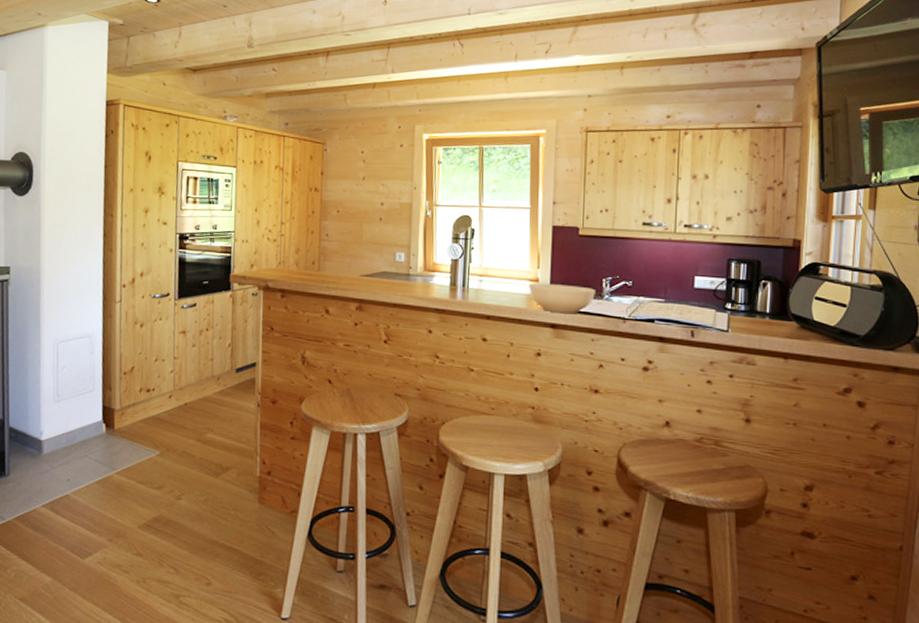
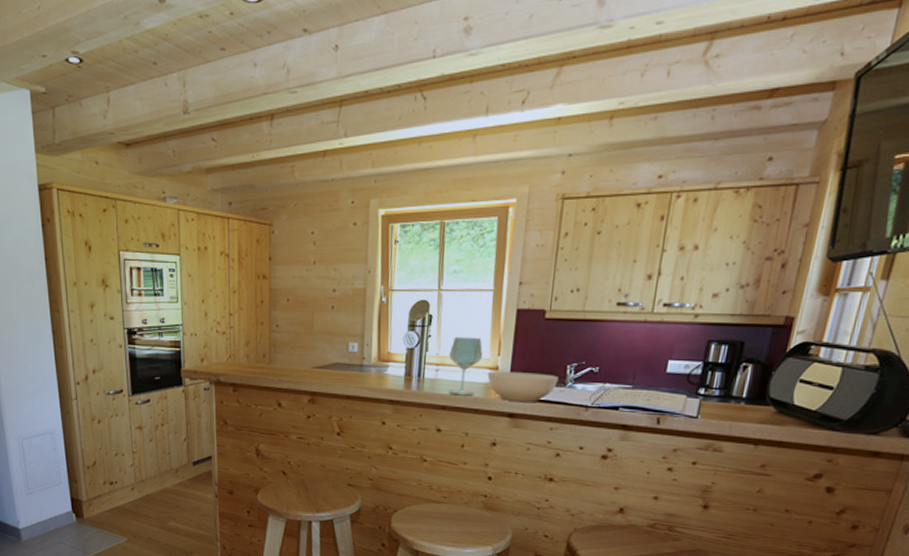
wine glass: none [492,249,523,307] -> present [448,336,483,396]

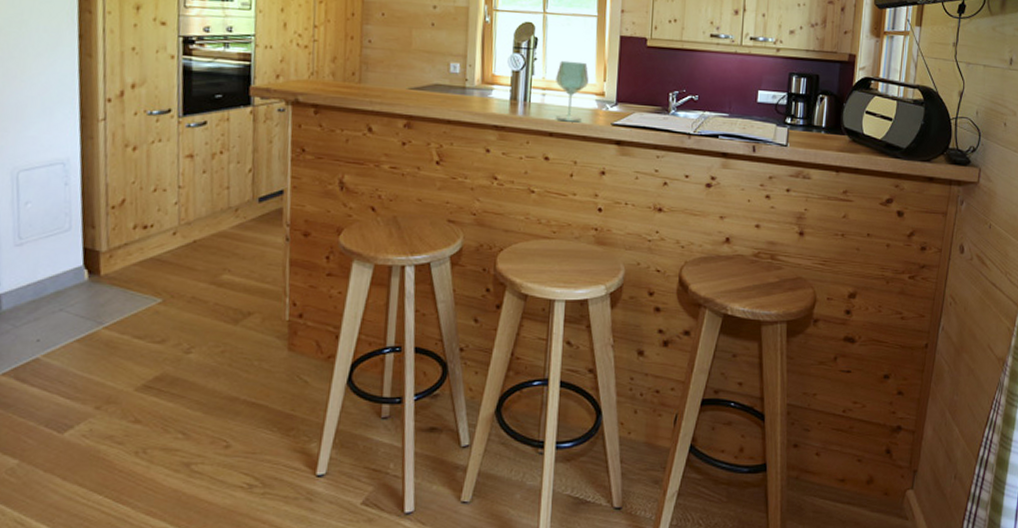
bowl: present [487,371,560,403] -> none [594,97,663,130]

